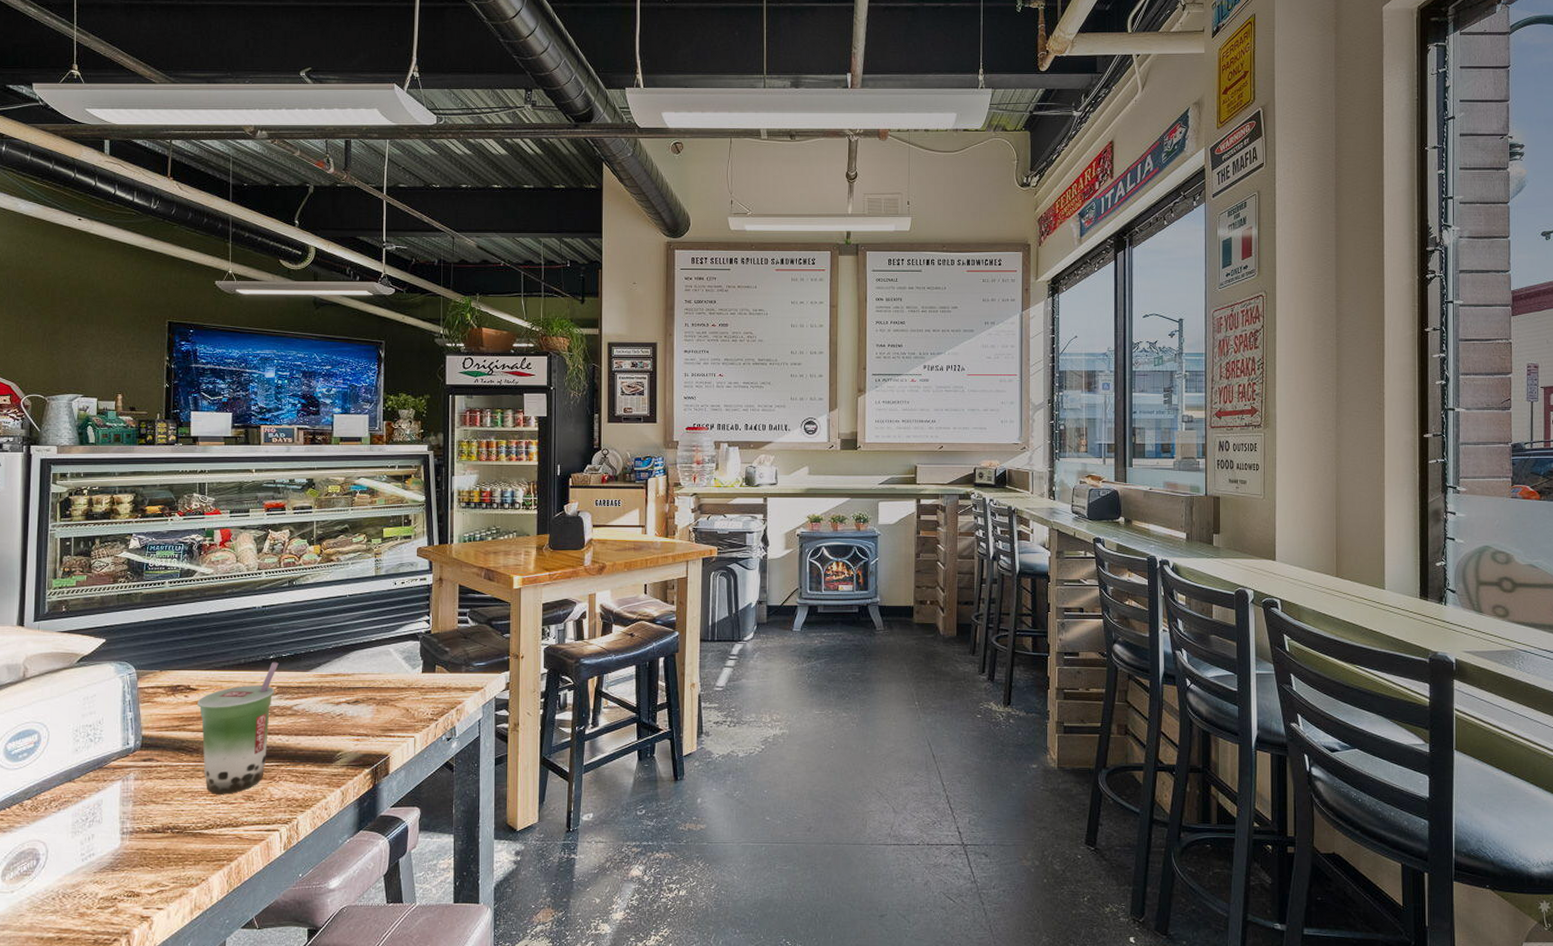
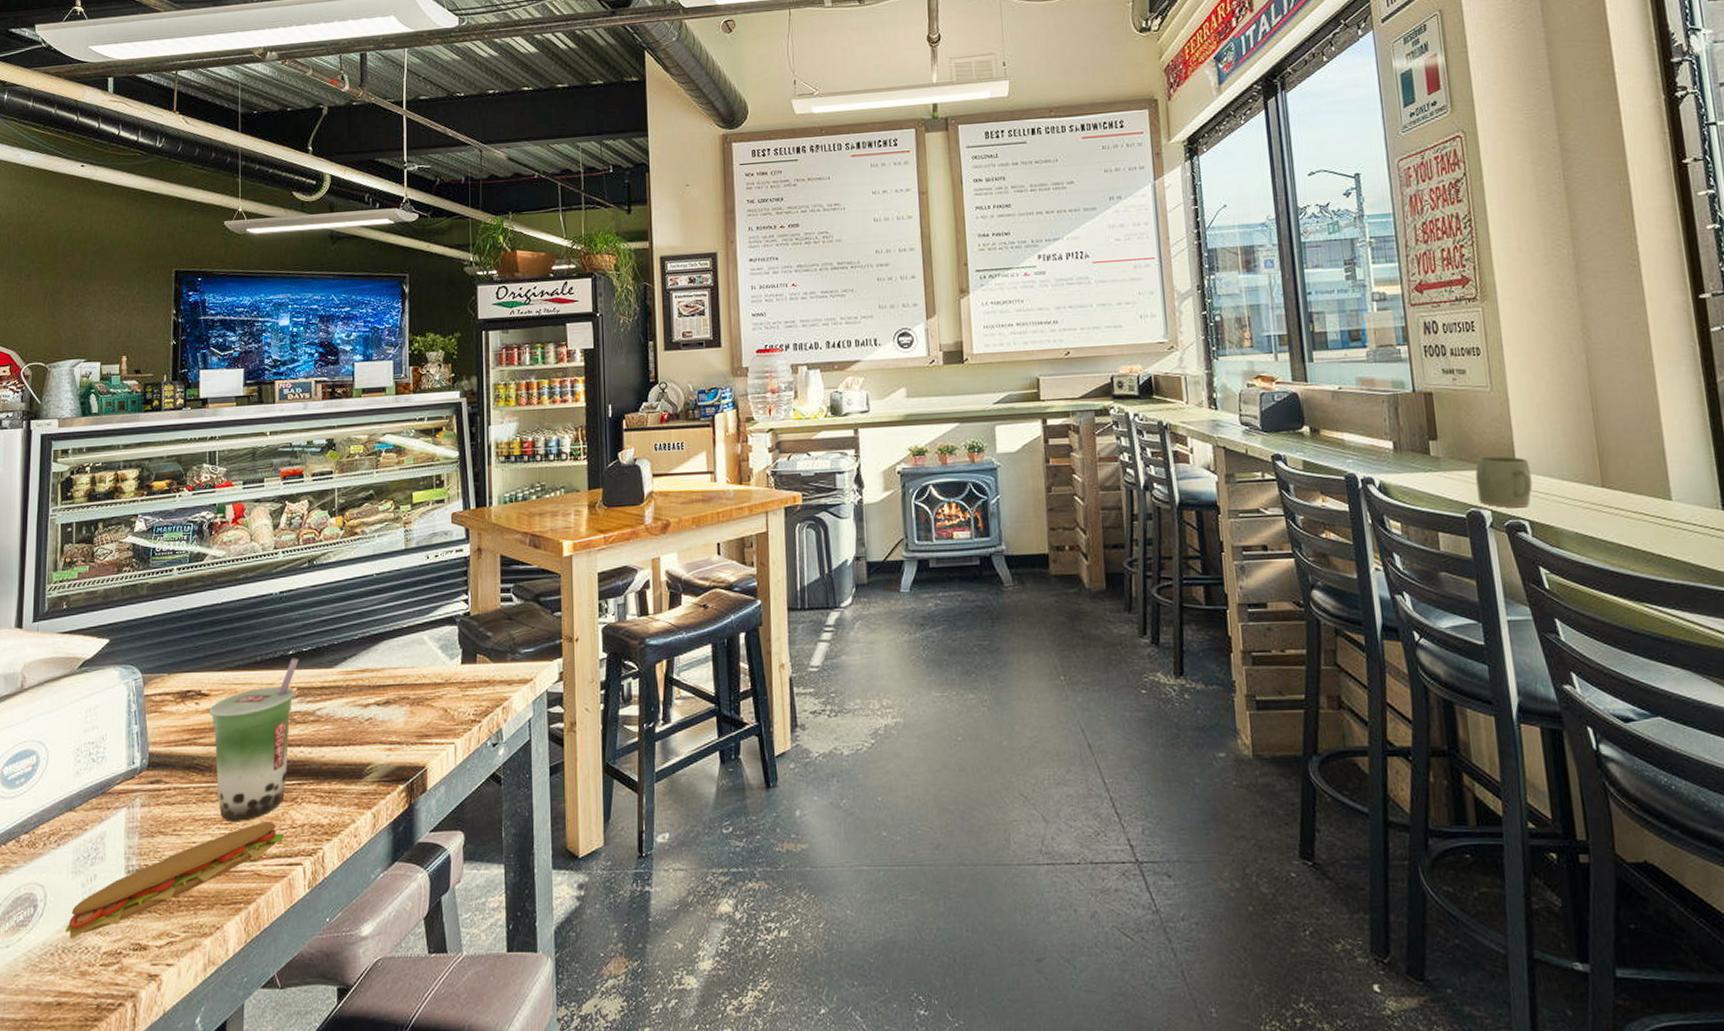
sandwich: none [66,795,264,887] -> present [65,822,285,940]
mug: none [1244,548,1286,589] -> present [1475,455,1533,508]

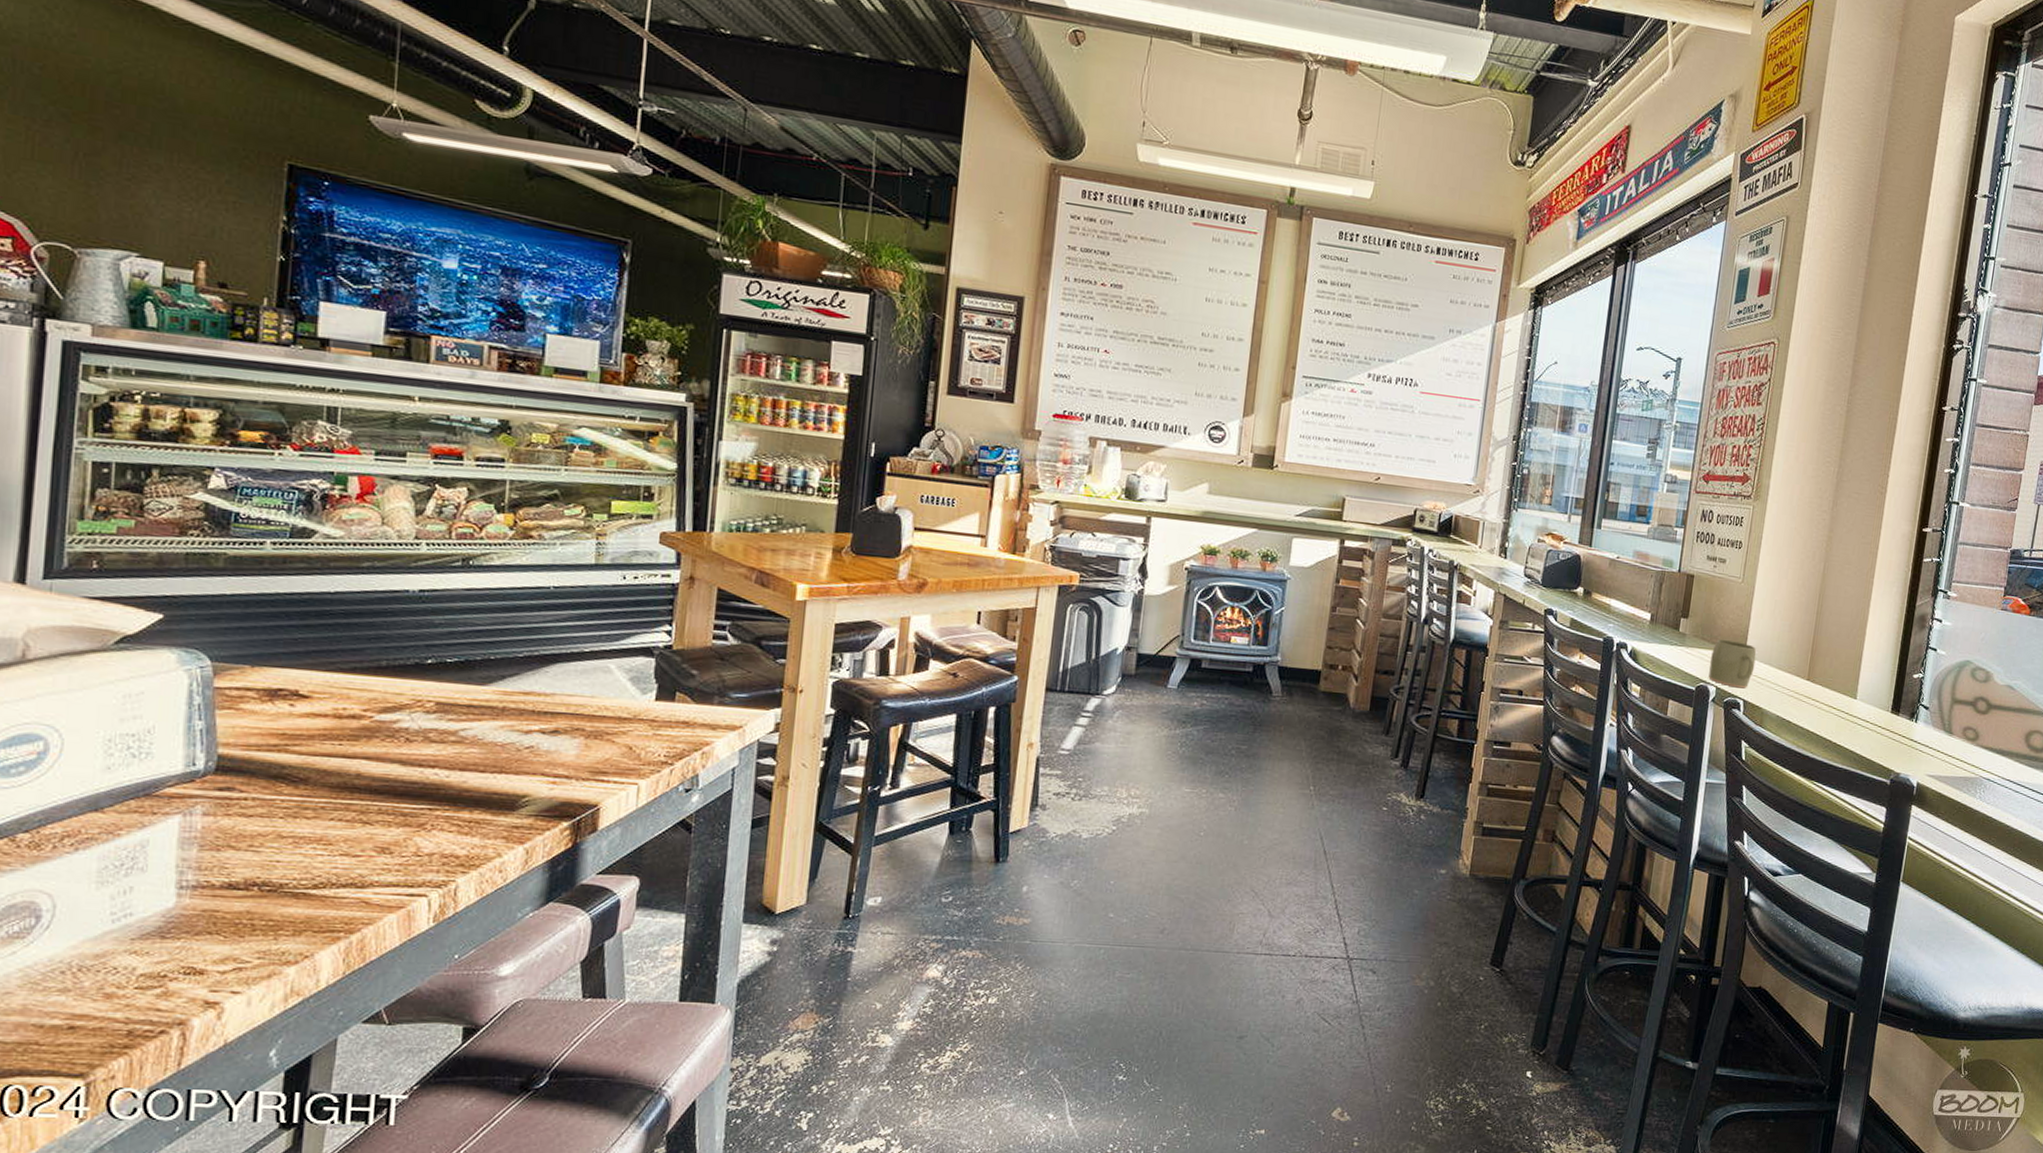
sandwich: present [65,822,285,940] -> none [84,846,406,958]
beverage cup: present [209,657,299,822] -> none [309,668,440,843]

